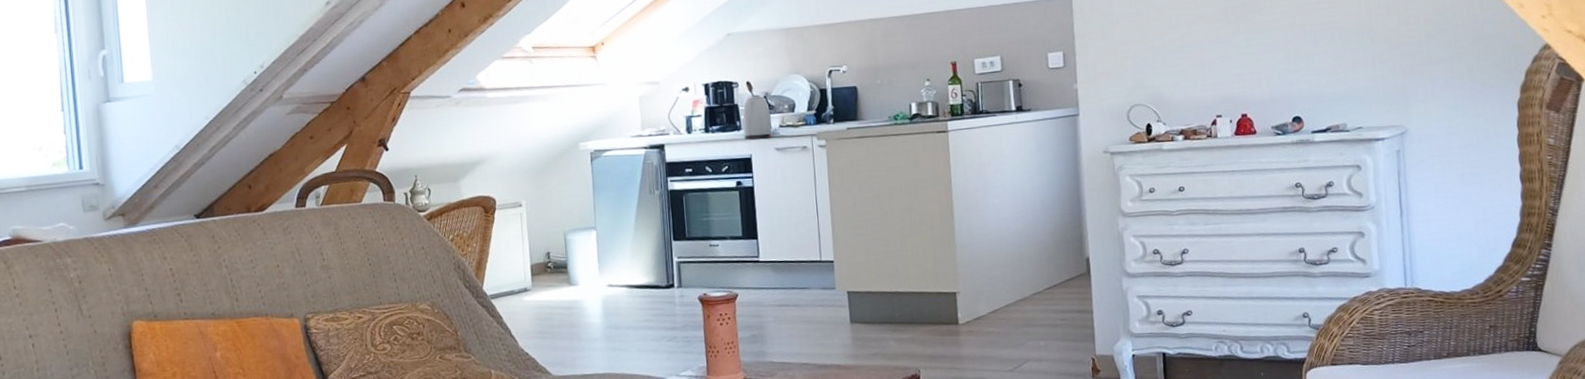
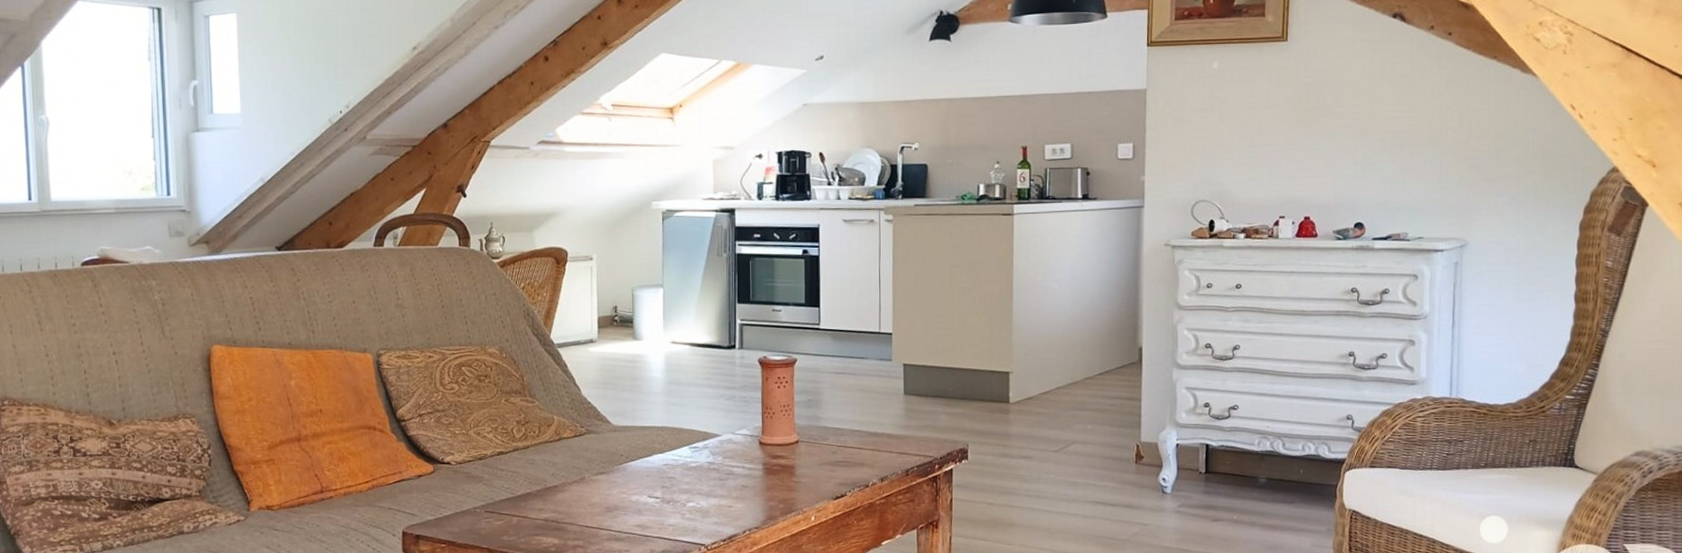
kettle: present [742,94,772,140] -> none [813,166,841,210]

